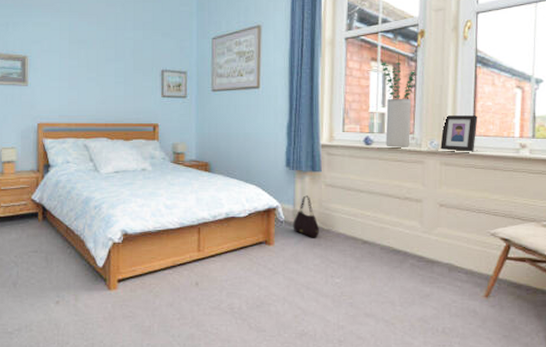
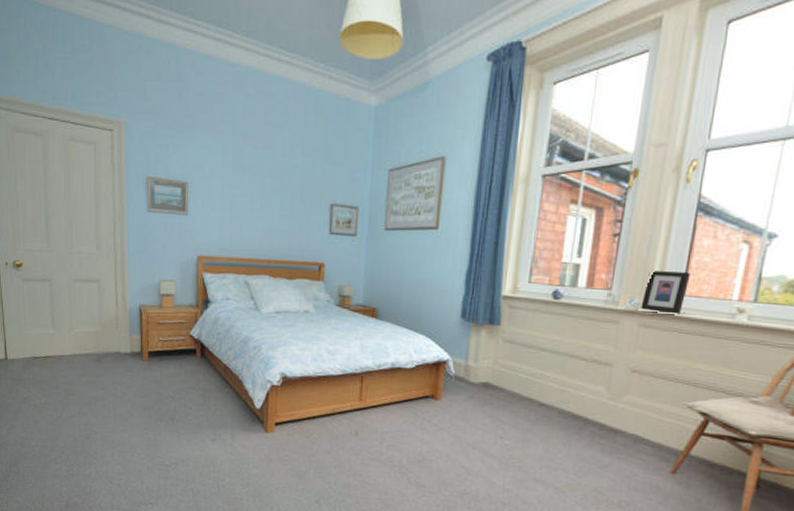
handbag: present [293,195,319,238] -> none [463,350,492,396]
vase: present [380,53,416,147] -> none [577,196,623,305]

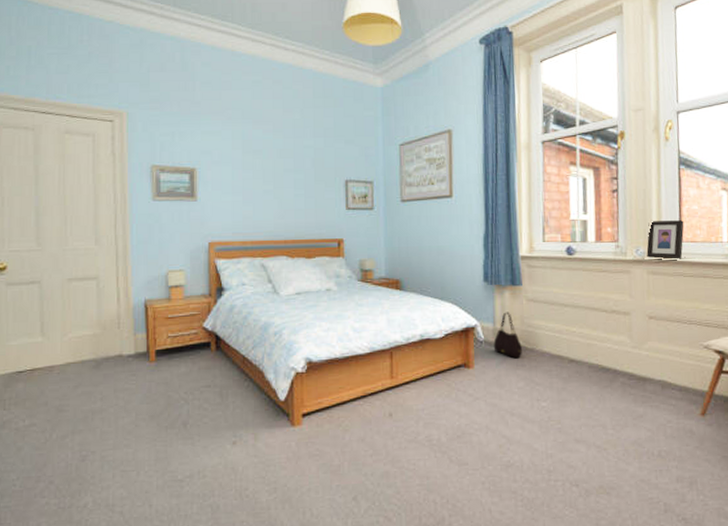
handbag: none [463,350,492,396] -> present [493,312,522,359]

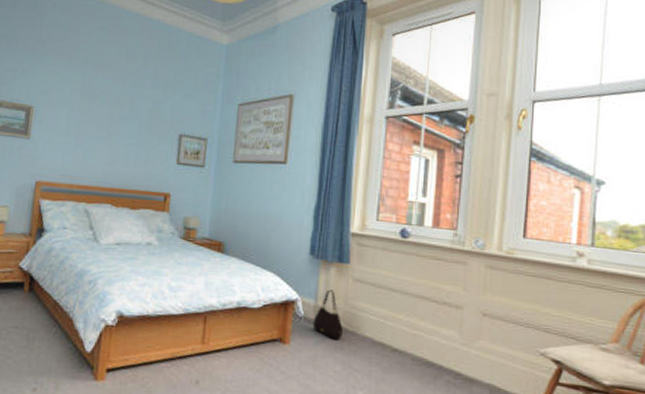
picture frame: present [646,220,684,260] -> none [486,212,530,257]

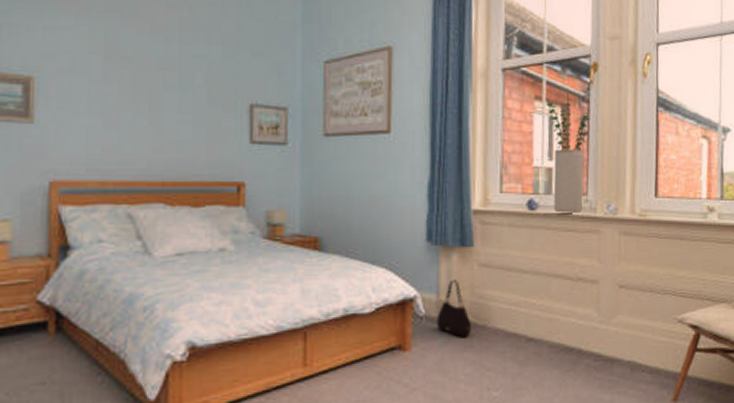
vase: none [423,139,463,245] -> present [546,91,589,213]

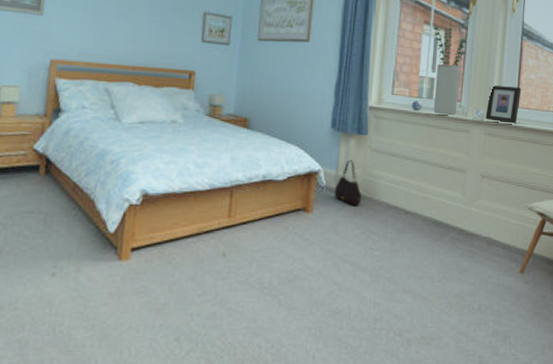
picture frame: none [619,172,661,218] -> present [485,85,521,124]

